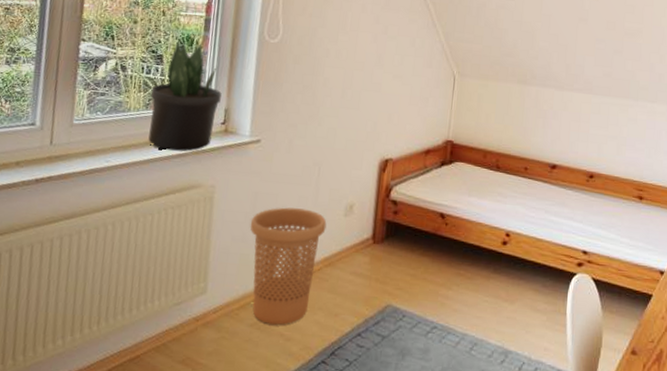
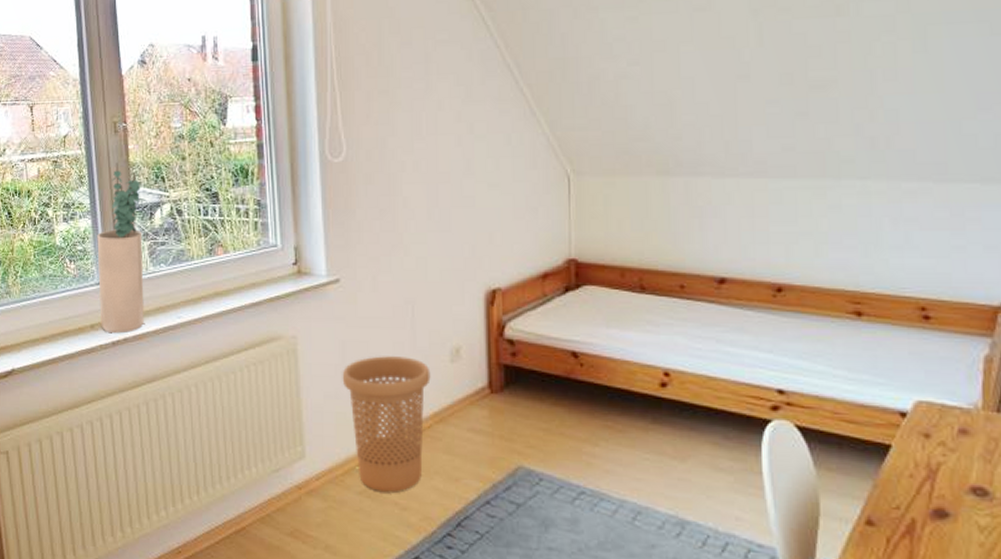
vase: none [26,18,90,173] -> present [97,163,144,334]
planter: present [148,41,222,152] -> none [212,174,288,301]

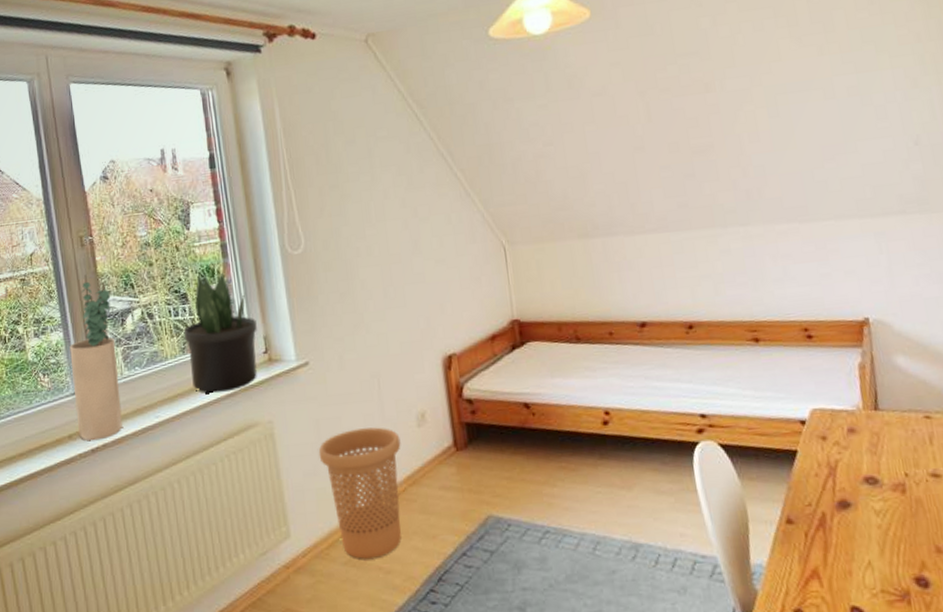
planter: none [212,174,288,301] -> present [183,272,257,394]

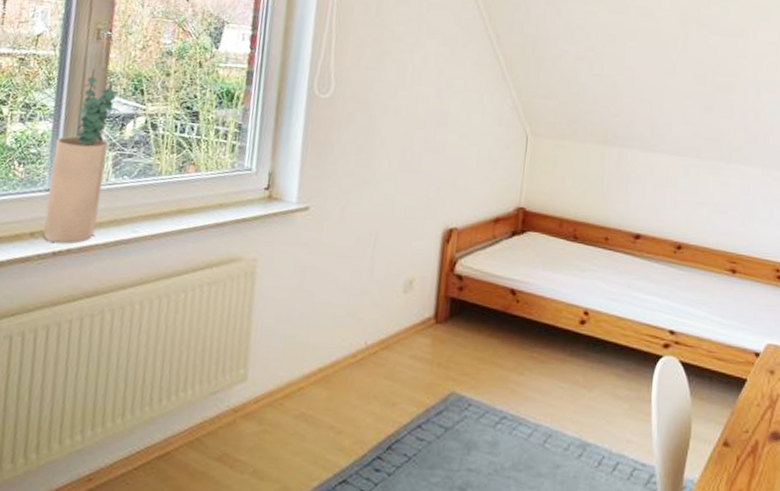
planter: present [183,272,257,394] -> none [181,96,265,221]
trash bin: present [318,427,401,559] -> none [296,283,383,416]

